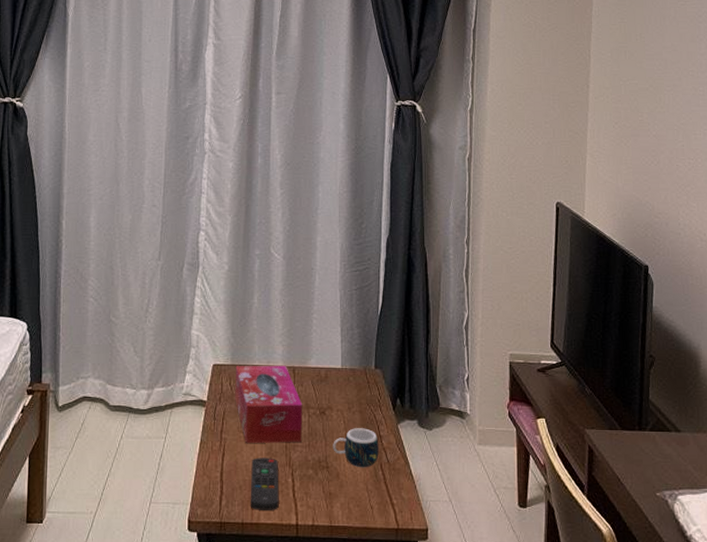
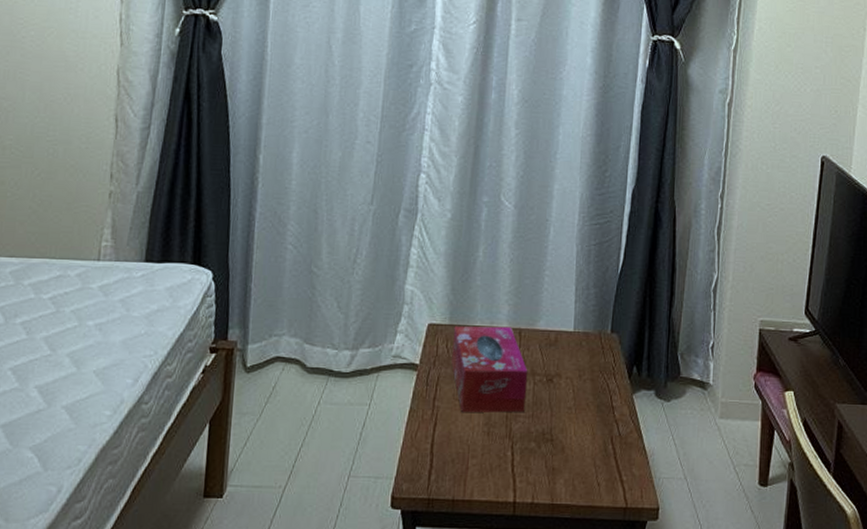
remote control: present [250,457,279,510] -> none [462,428,497,486]
mug: present [333,428,379,468] -> none [559,397,611,442]

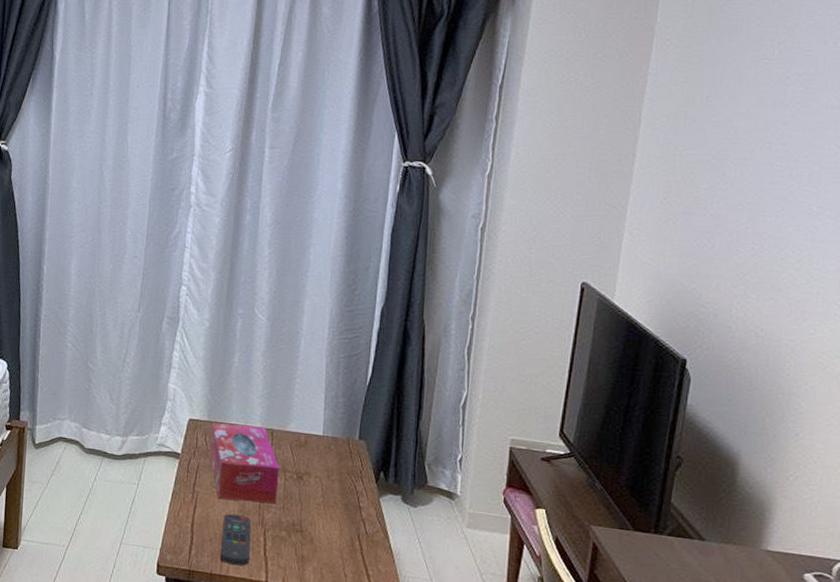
remote control: none [462,428,497,486] -> present [219,513,251,566]

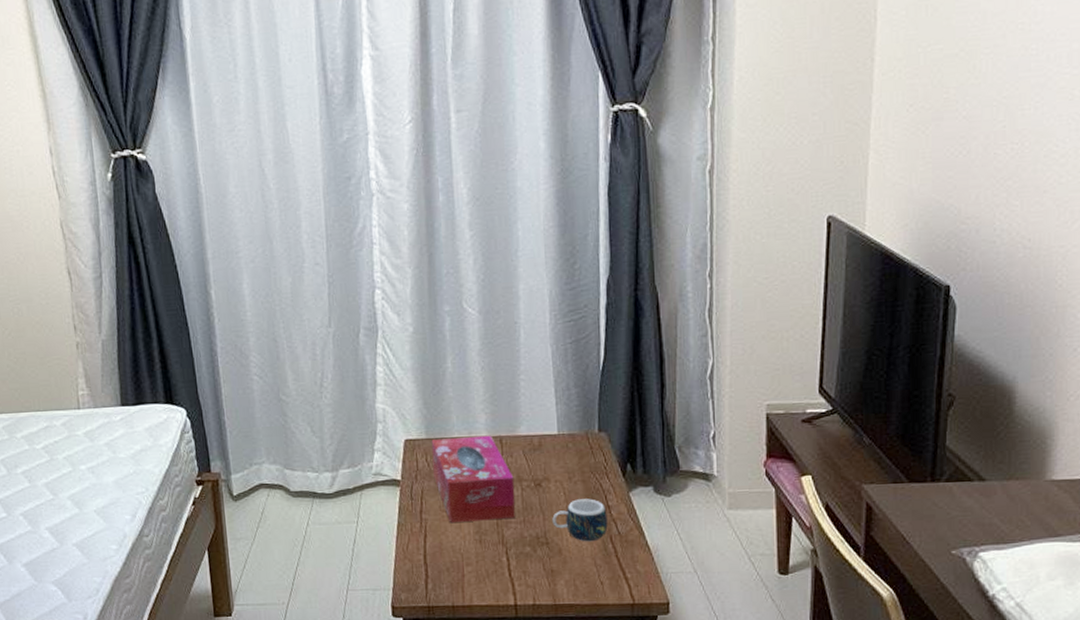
remote control: present [219,513,251,566] -> none [458,536,494,592]
mug: none [308,496,358,537] -> present [552,499,608,542]

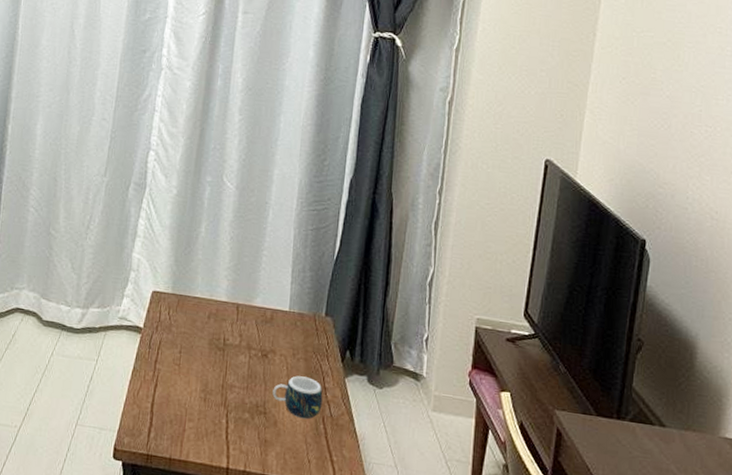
tissue box: present [431,435,515,522] -> none [172,295,244,383]

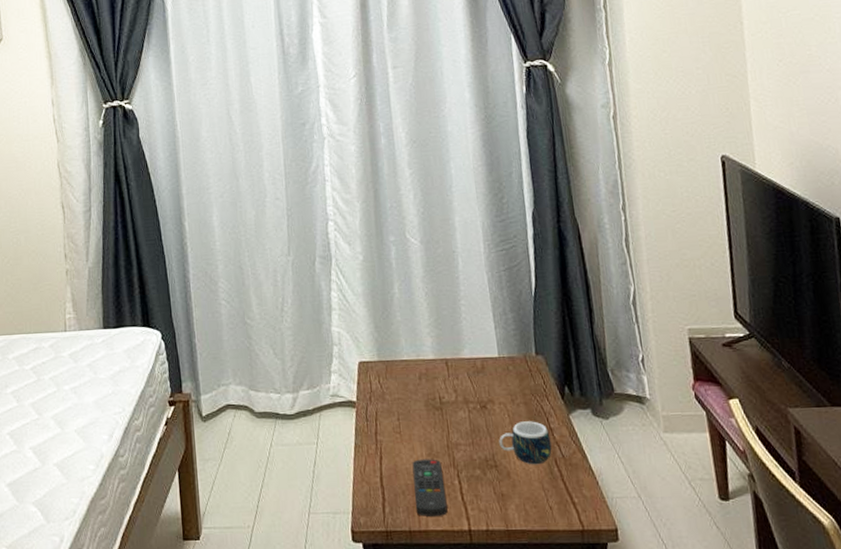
remote control: none [179,393,213,450] -> present [412,459,448,517]

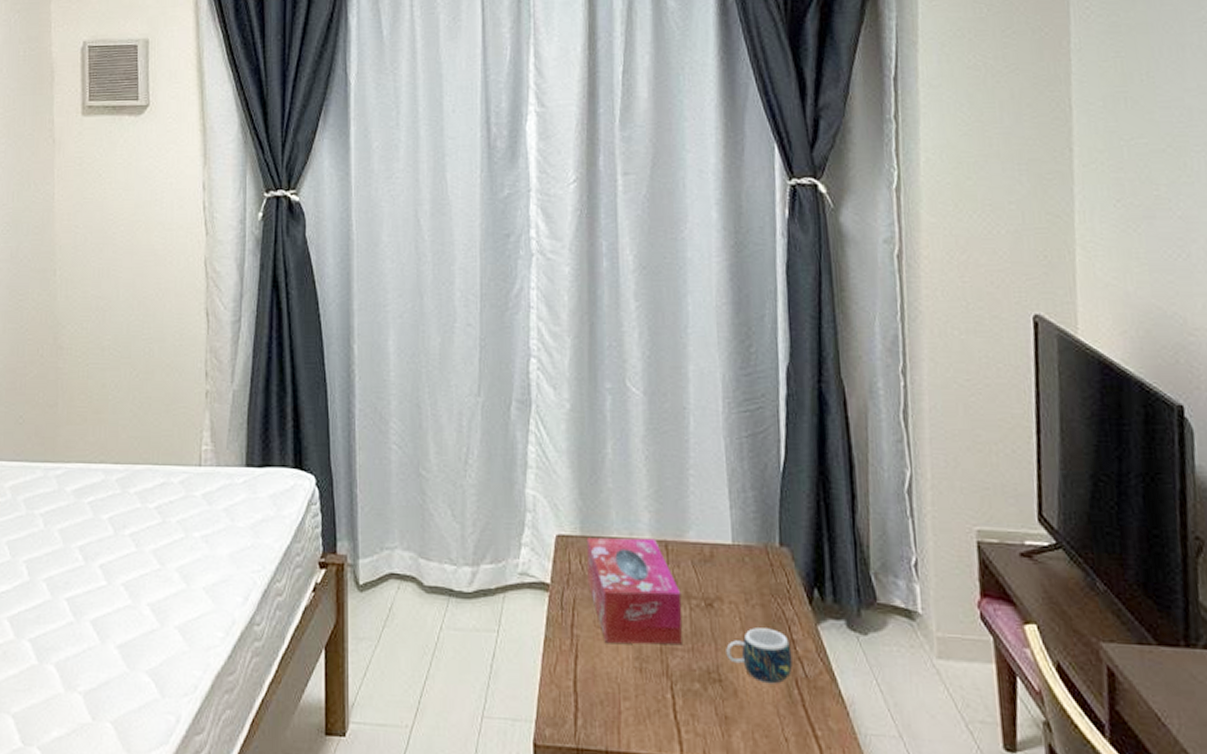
tissue box: none [383,358,464,444] -> present [586,537,682,645]
remote control: present [412,459,448,517] -> none [615,663,656,736]

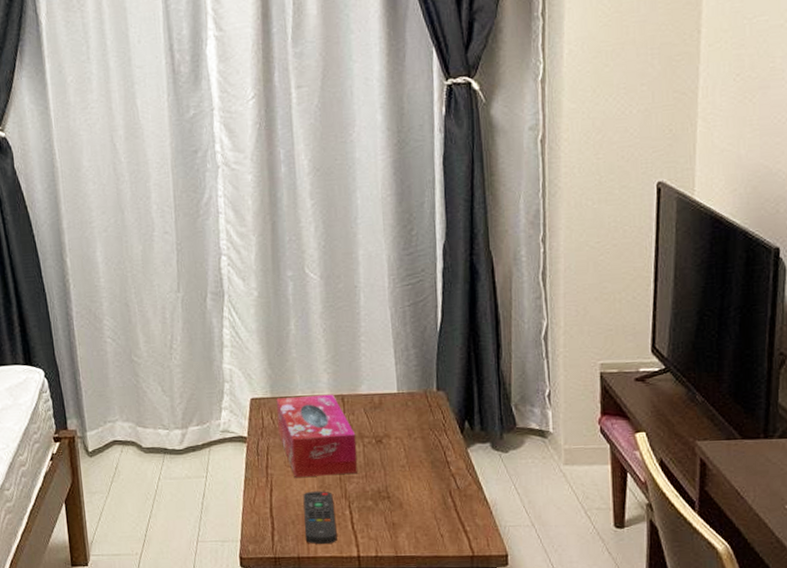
remote control: none [615,663,656,736] -> present [303,491,337,544]
mug: present [726,628,793,684] -> none [393,455,447,496]

